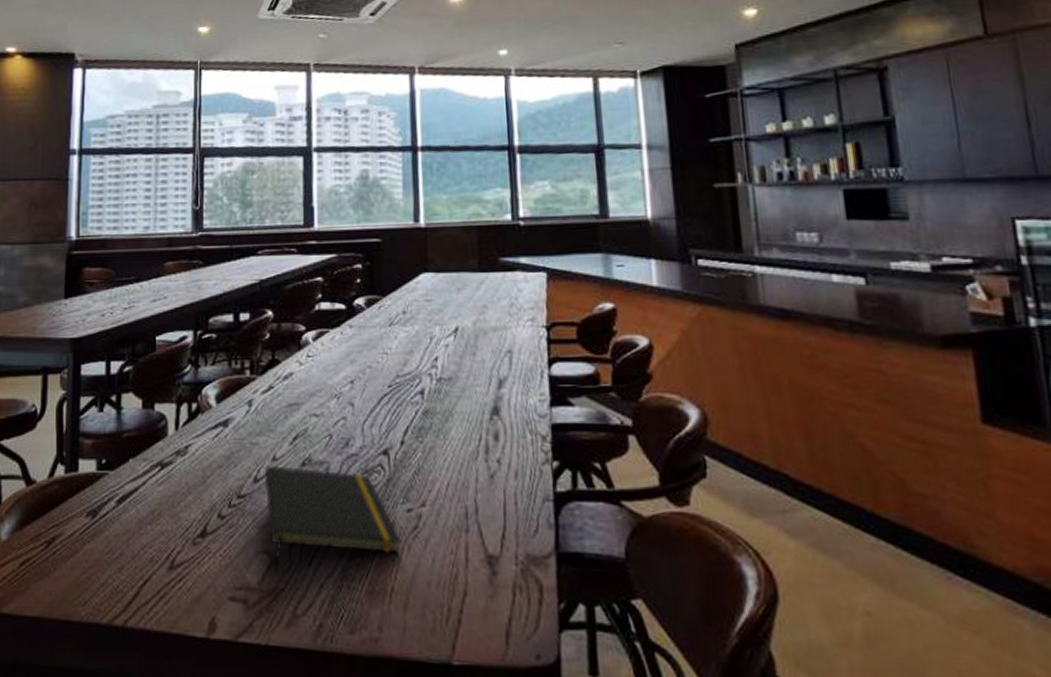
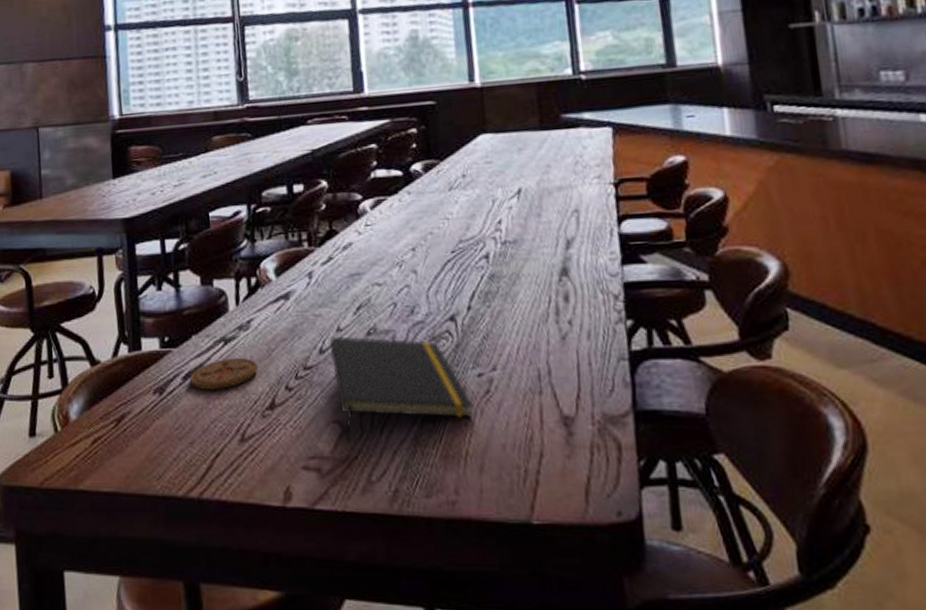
coaster: none [124,482,192,515] -> present [190,357,258,390]

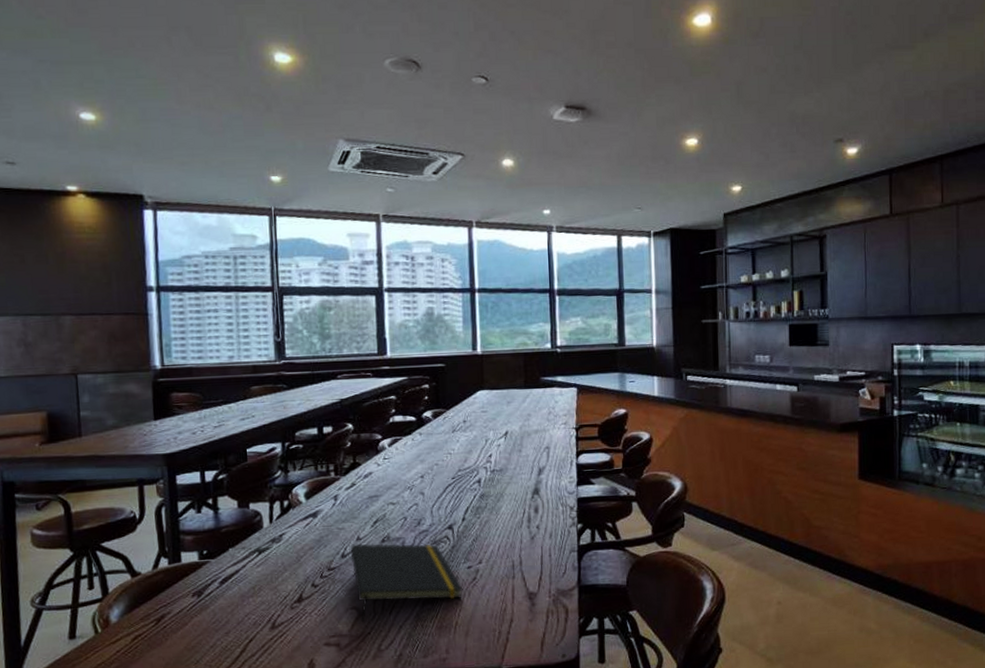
coaster: present [190,357,258,390] -> none [226,563,288,591]

